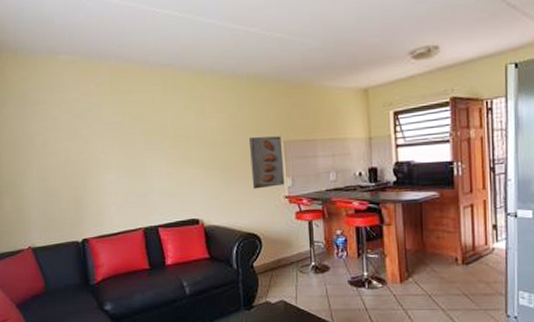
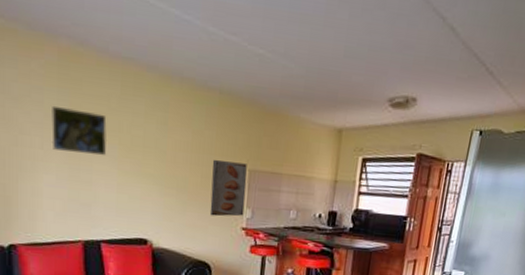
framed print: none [108,115,155,152] -> present [51,105,107,156]

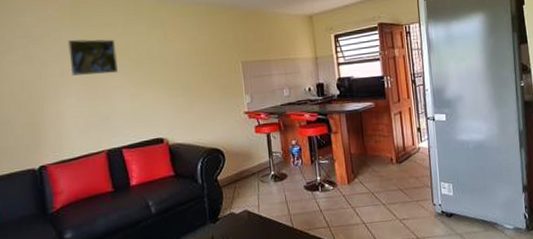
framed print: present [209,159,247,217] -> none [209,57,244,107]

